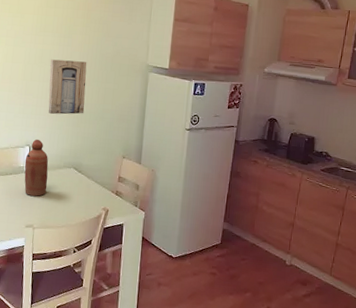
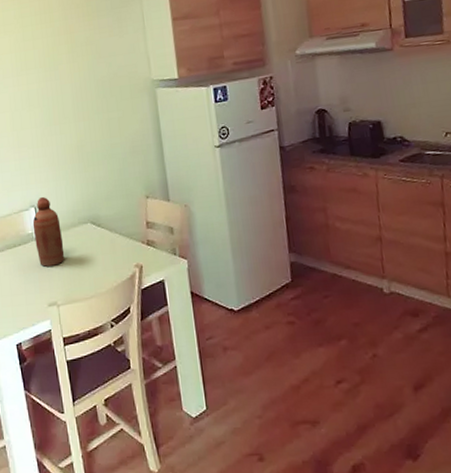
wall art: present [48,59,87,115] -> none [39,93,90,164]

